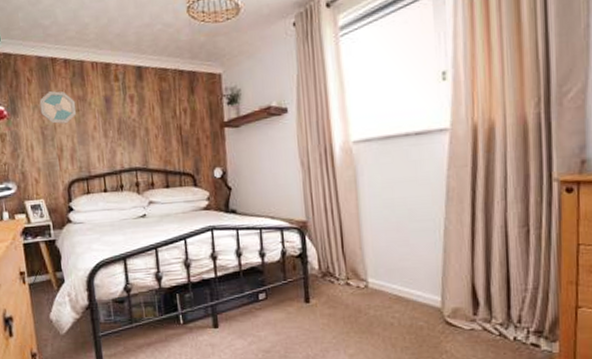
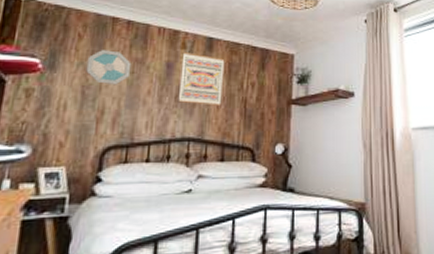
wall art: none [116,84,159,136] -> present [178,52,225,106]

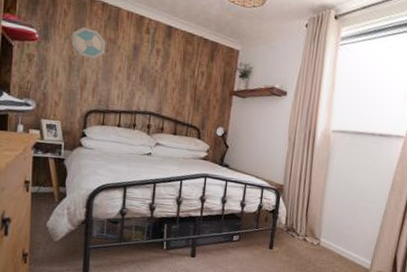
wall art: present [178,52,225,106] -> none [142,37,181,88]

